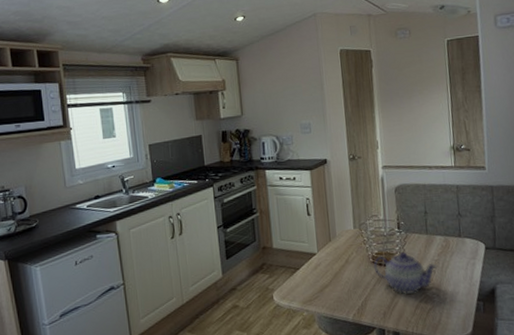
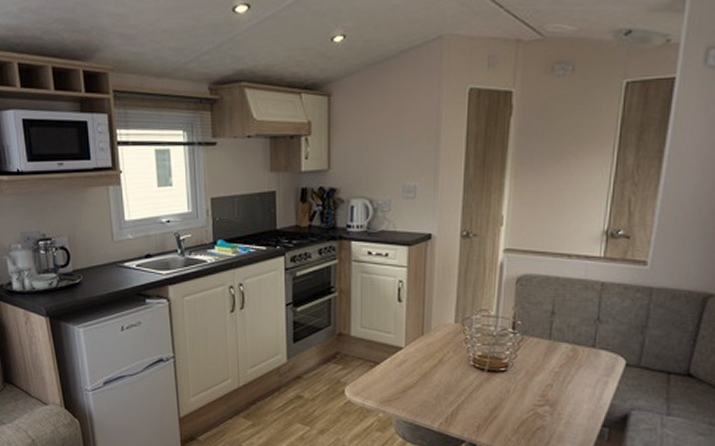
teapot: present [373,251,438,294] -> none [473,357,557,408]

